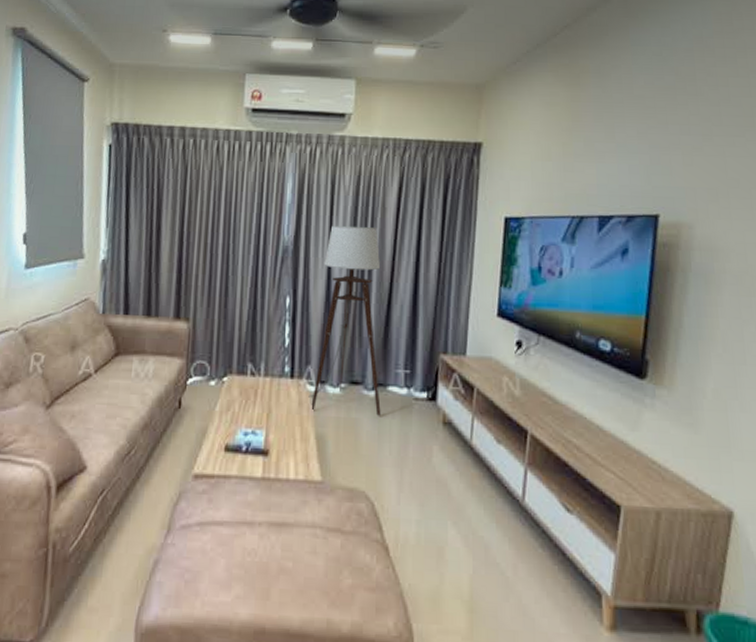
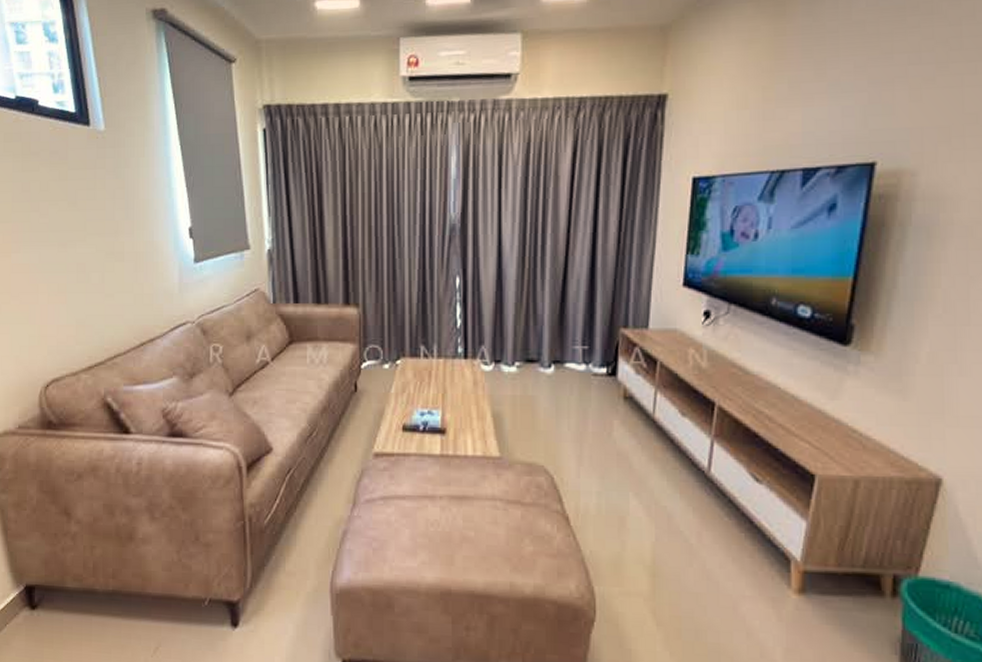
floor lamp: present [308,225,381,416] -> none [483,198,558,393]

